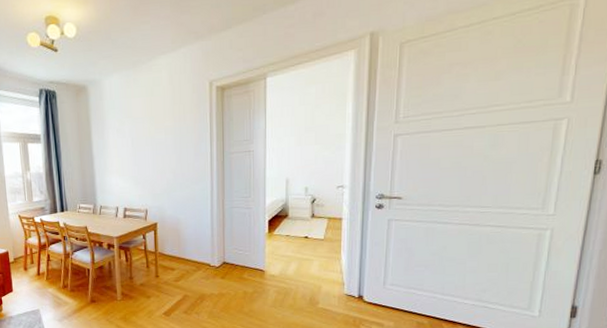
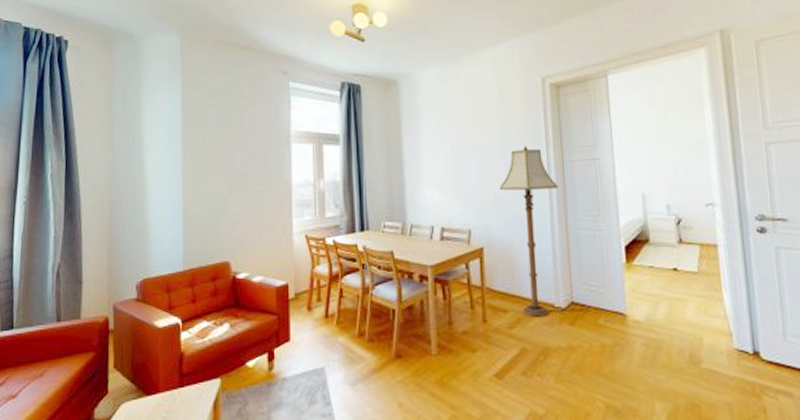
floor lamp: none [171,141,218,273] -> present [500,145,558,317]

